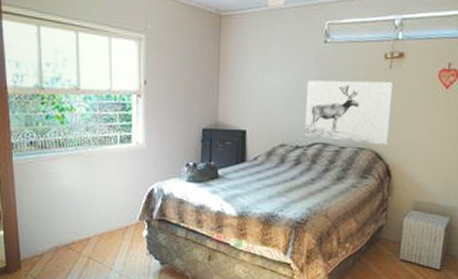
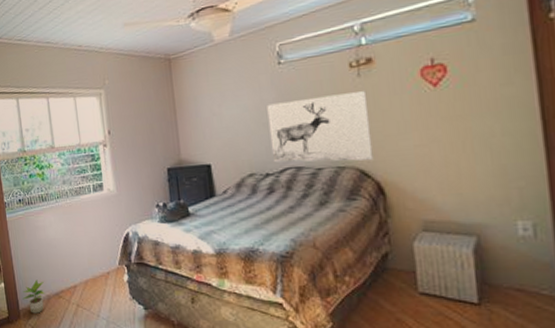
potted plant: none [25,229,53,264] -> present [22,280,45,314]

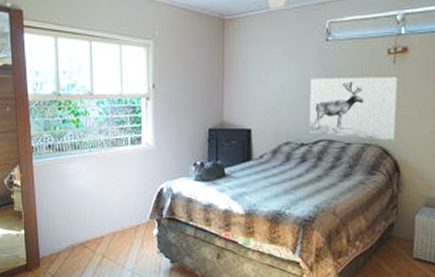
potted plant: present [22,280,45,314] -> none [44,228,69,262]

